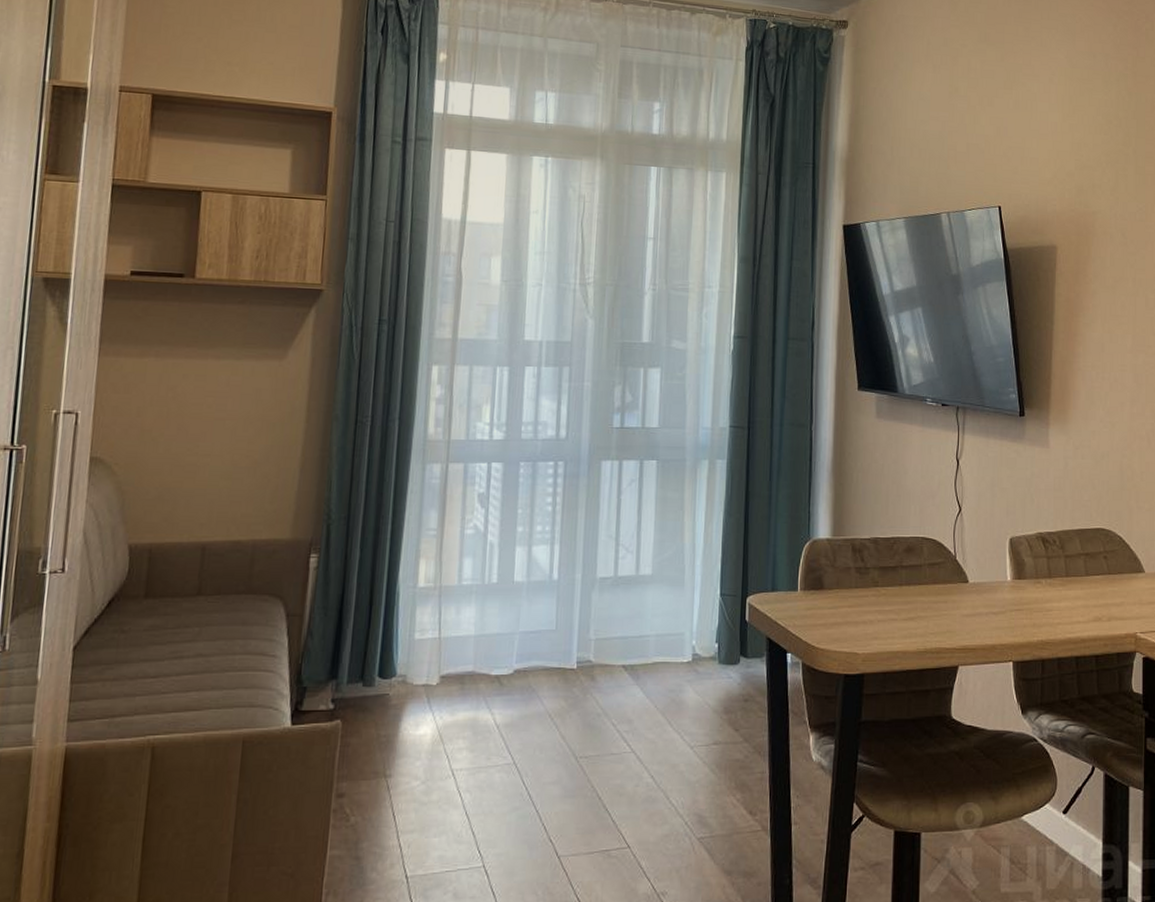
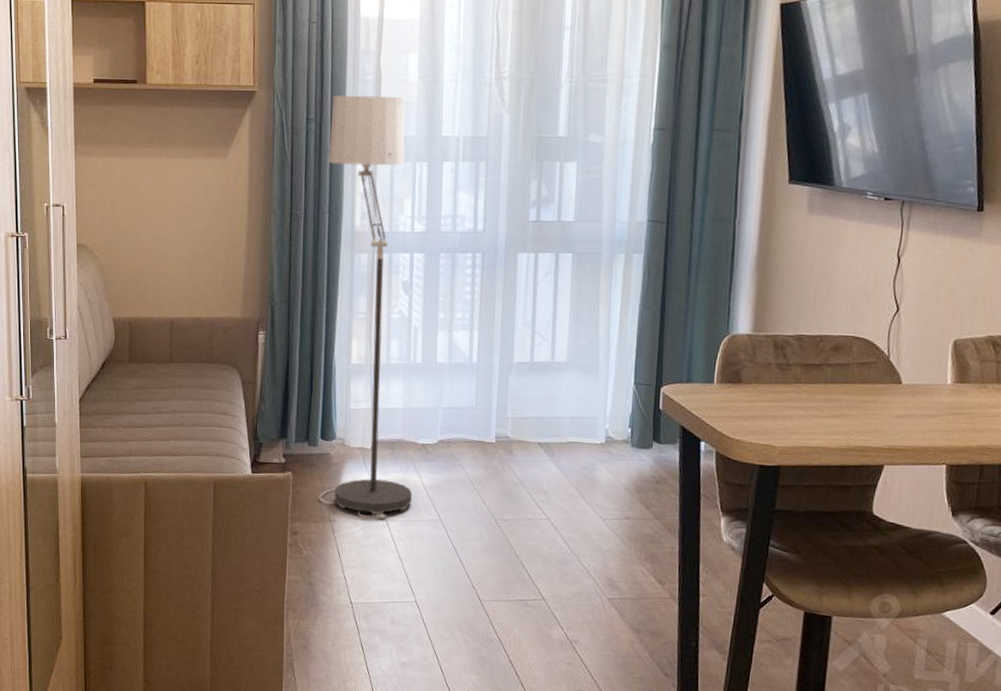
floor lamp: none [373,296,485,768] -> present [319,95,413,518]

